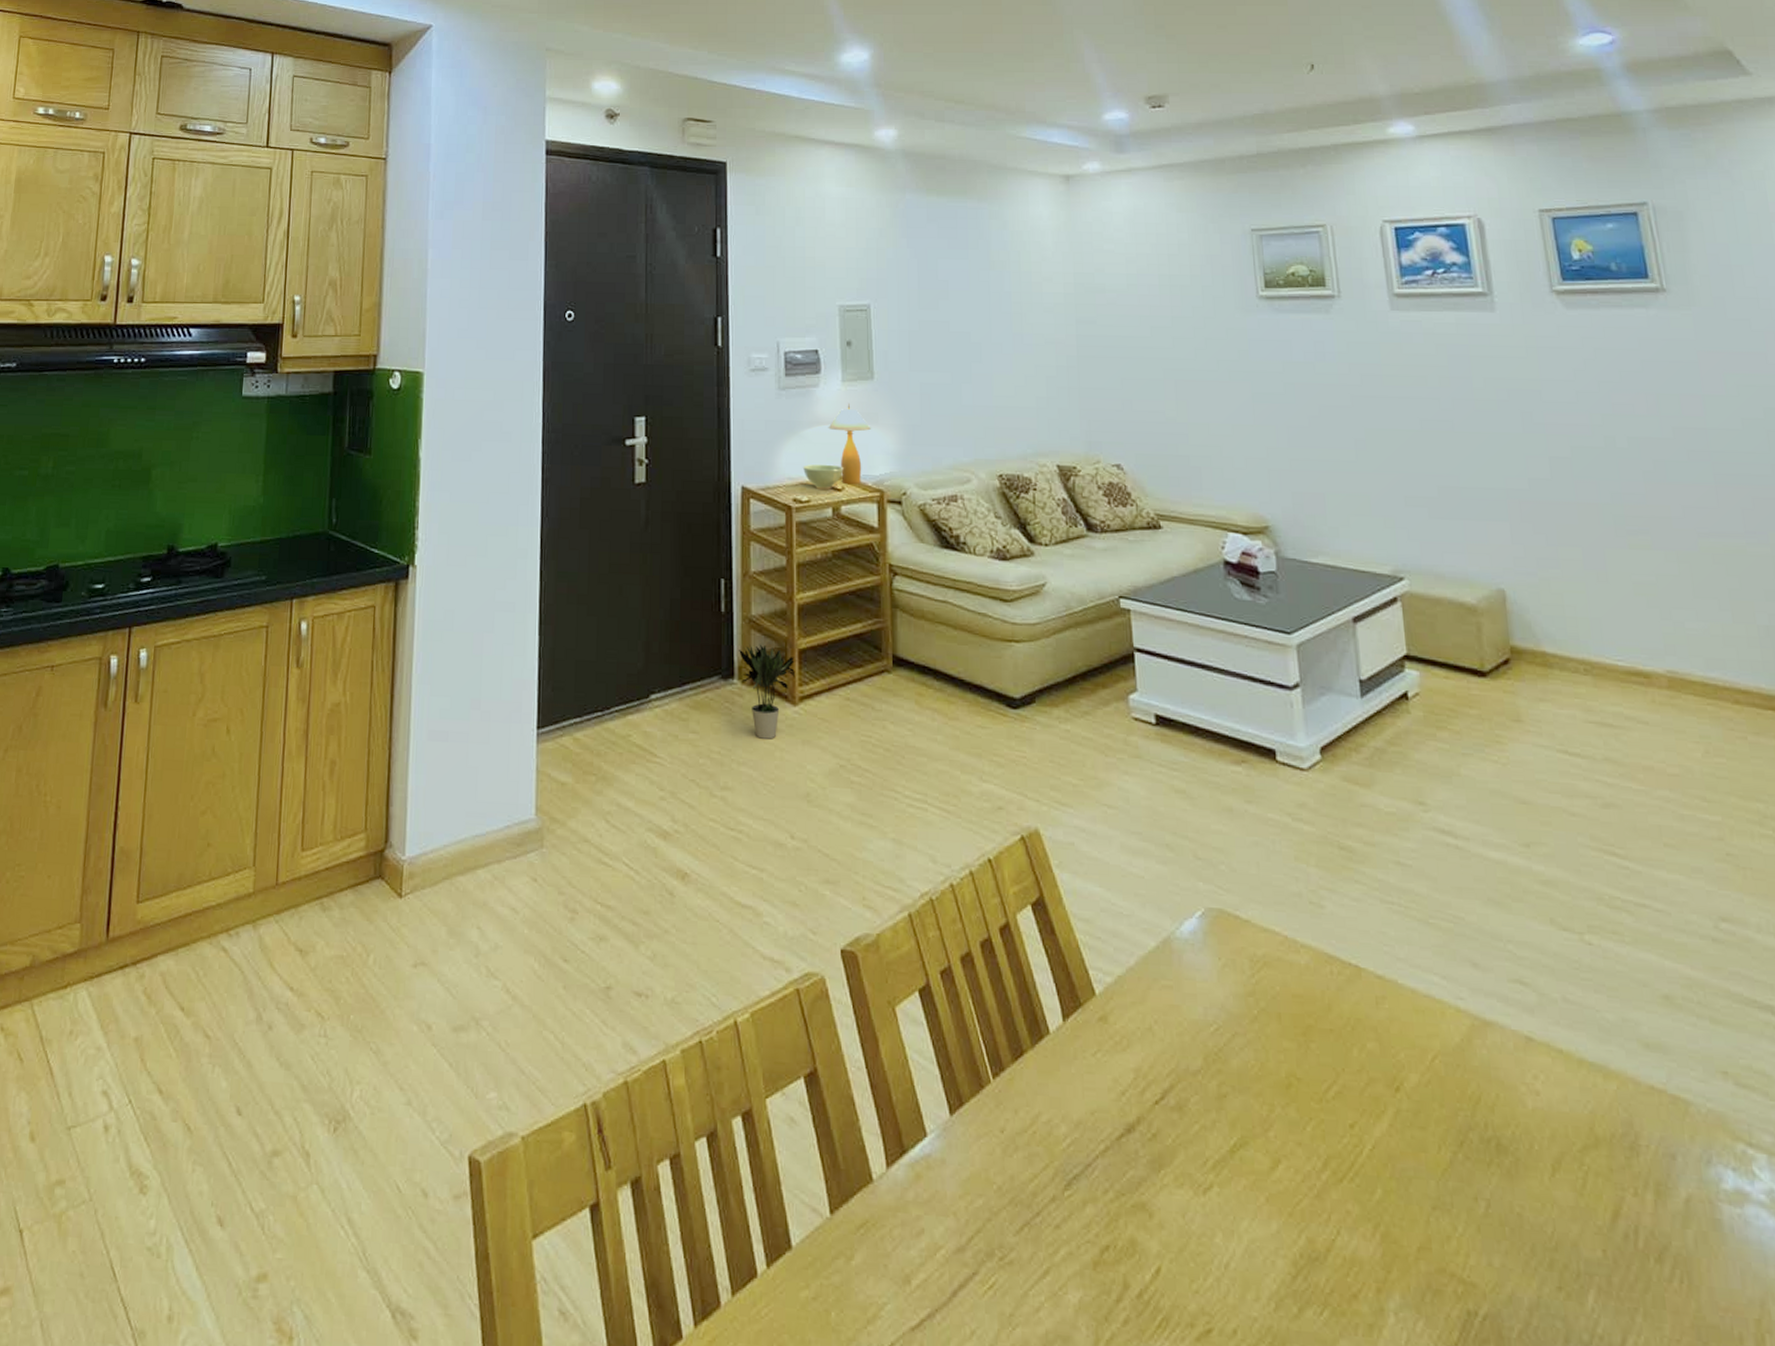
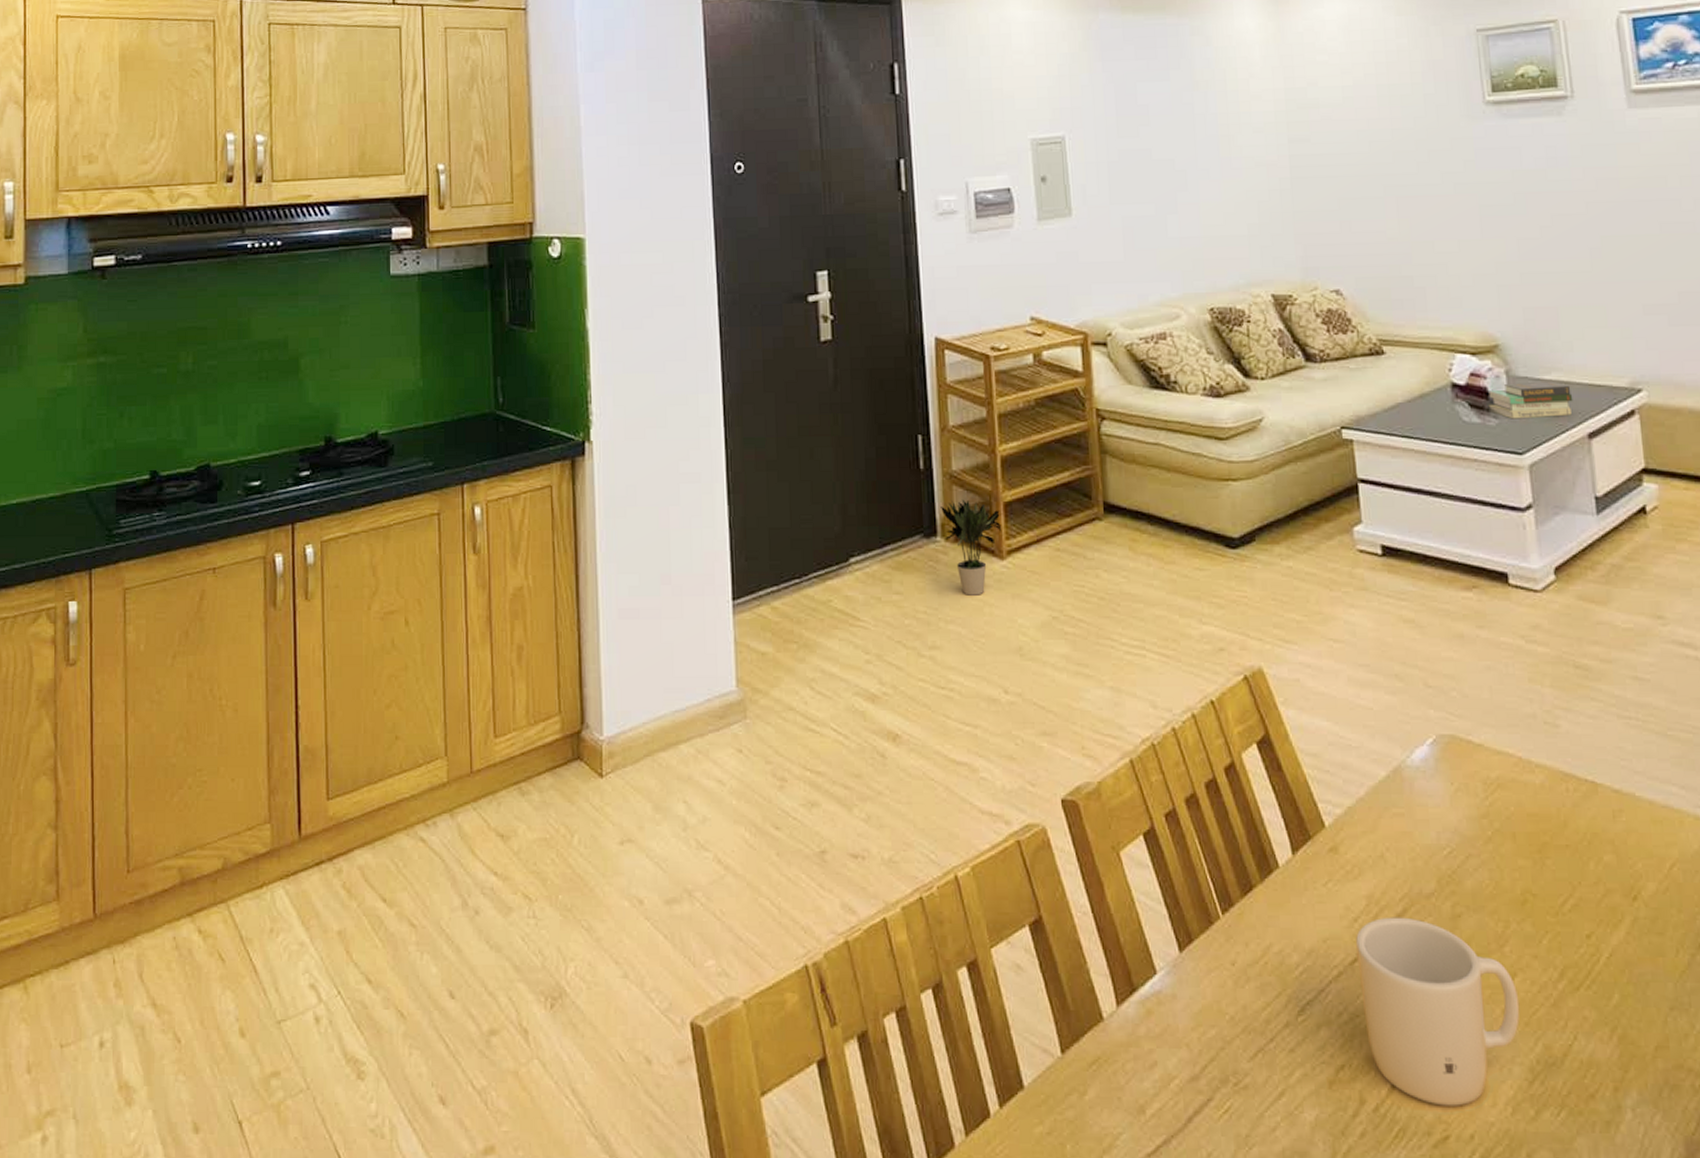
bowl: present [802,464,844,491] -> none [999,308,1044,337]
table lamp: present [828,403,871,485] -> none [1025,242,1071,329]
mug: none [1123,1092,1284,1298] -> present [1356,917,1520,1106]
books: none [1258,564,1339,600] -> present [1488,381,1573,419]

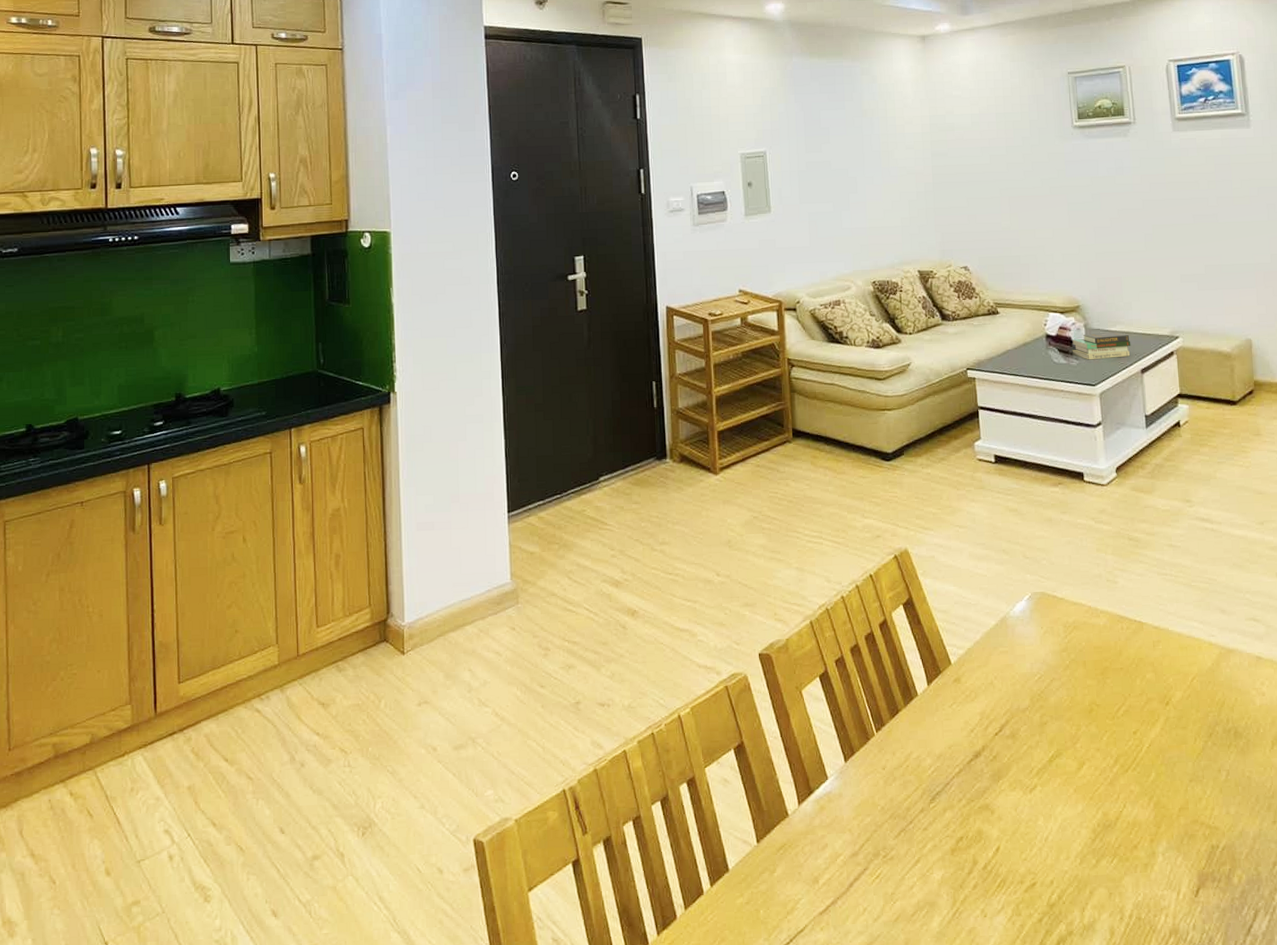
potted plant: present [941,499,1001,596] -> none [670,430,715,503]
mug: present [1356,917,1520,1106] -> none [972,726,1087,862]

